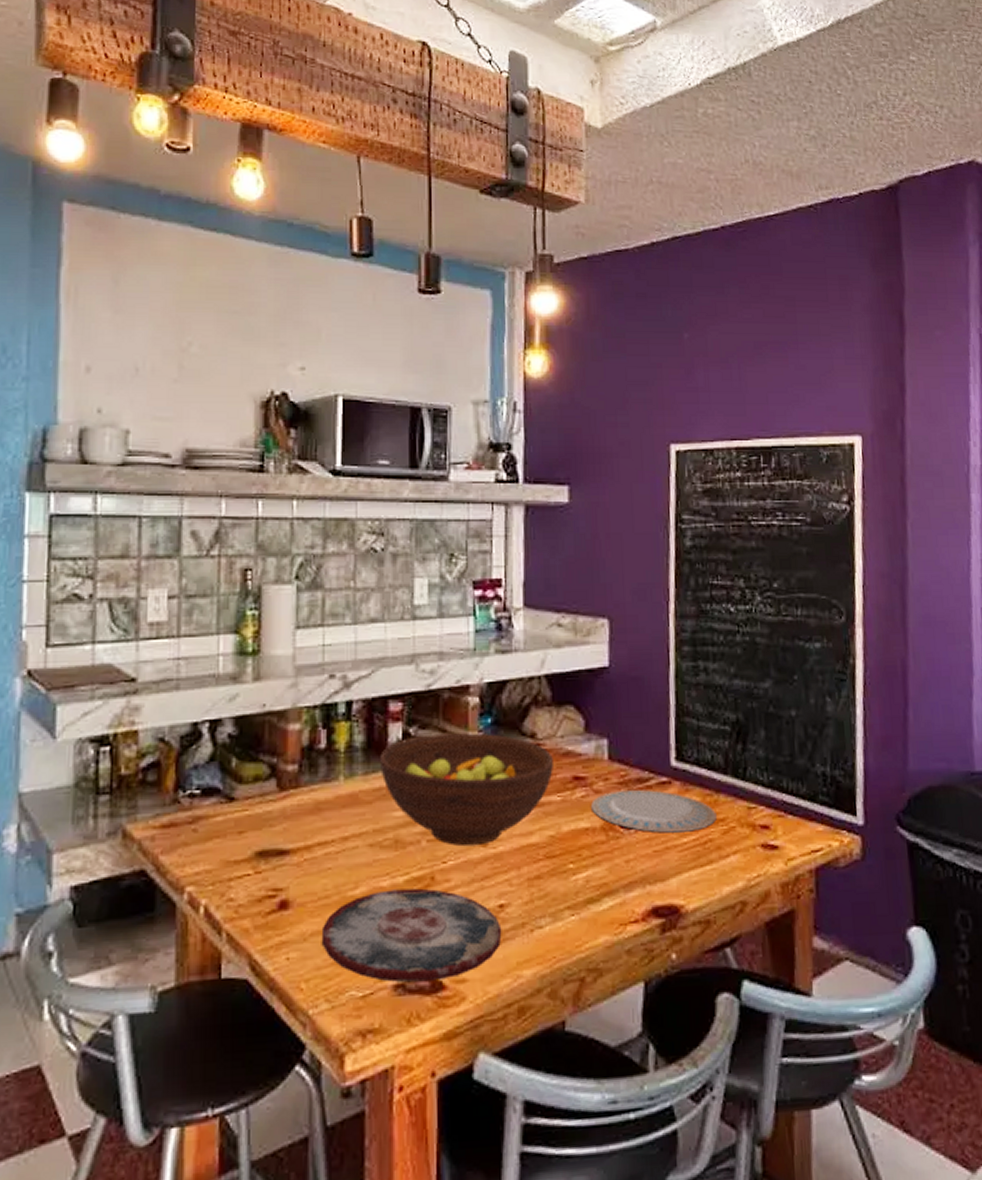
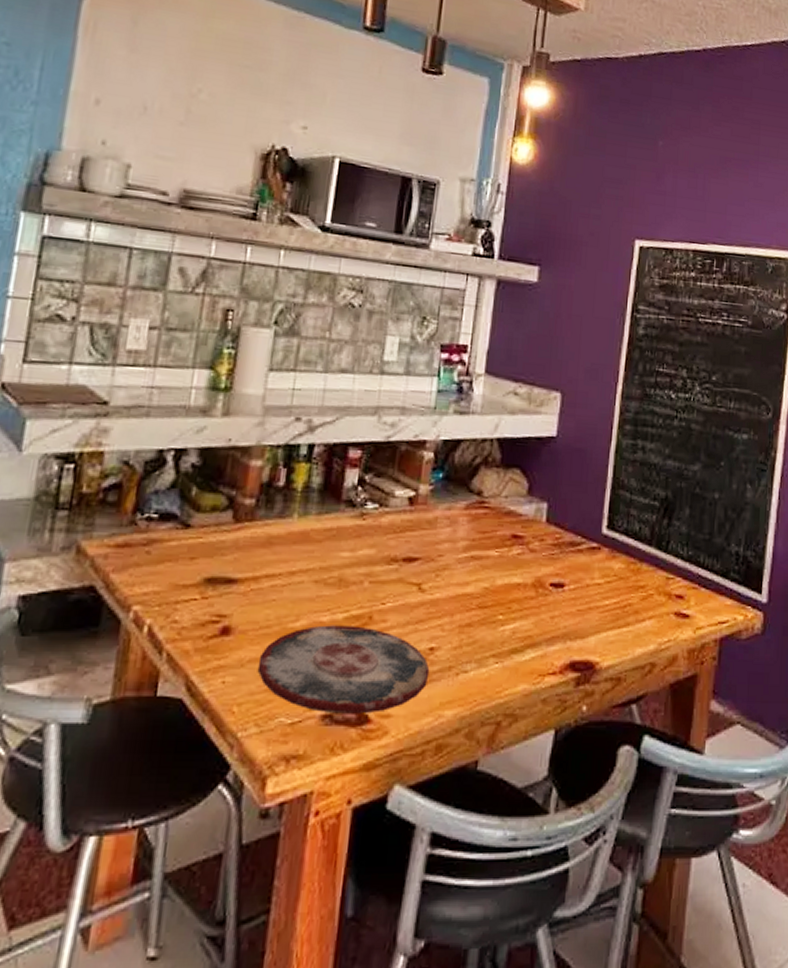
fruit bowl: present [380,733,553,847] -> none [333,482,496,591]
plate: present [591,790,717,833] -> none [525,552,638,595]

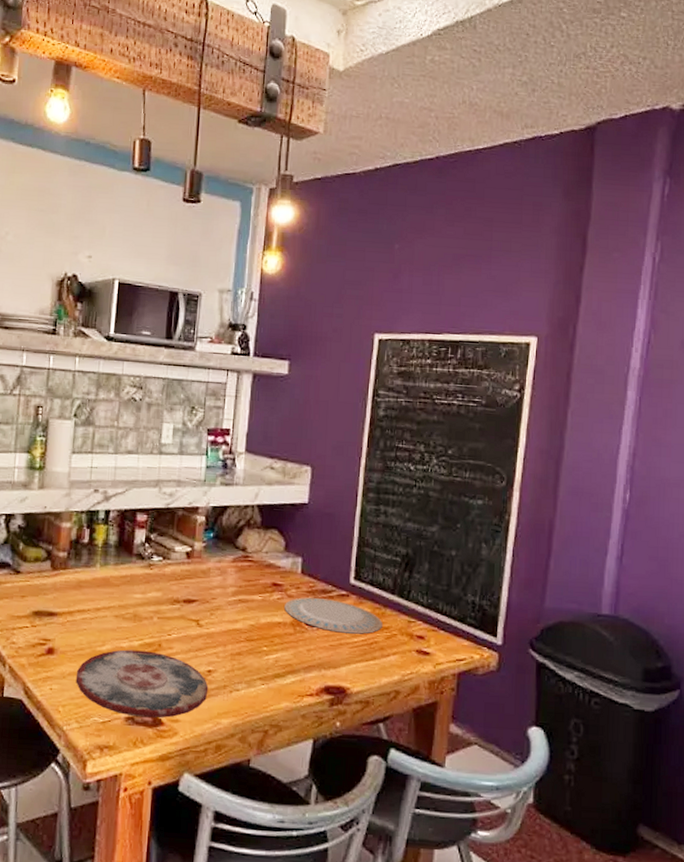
plate: none [525,552,638,595] -> present [284,597,383,634]

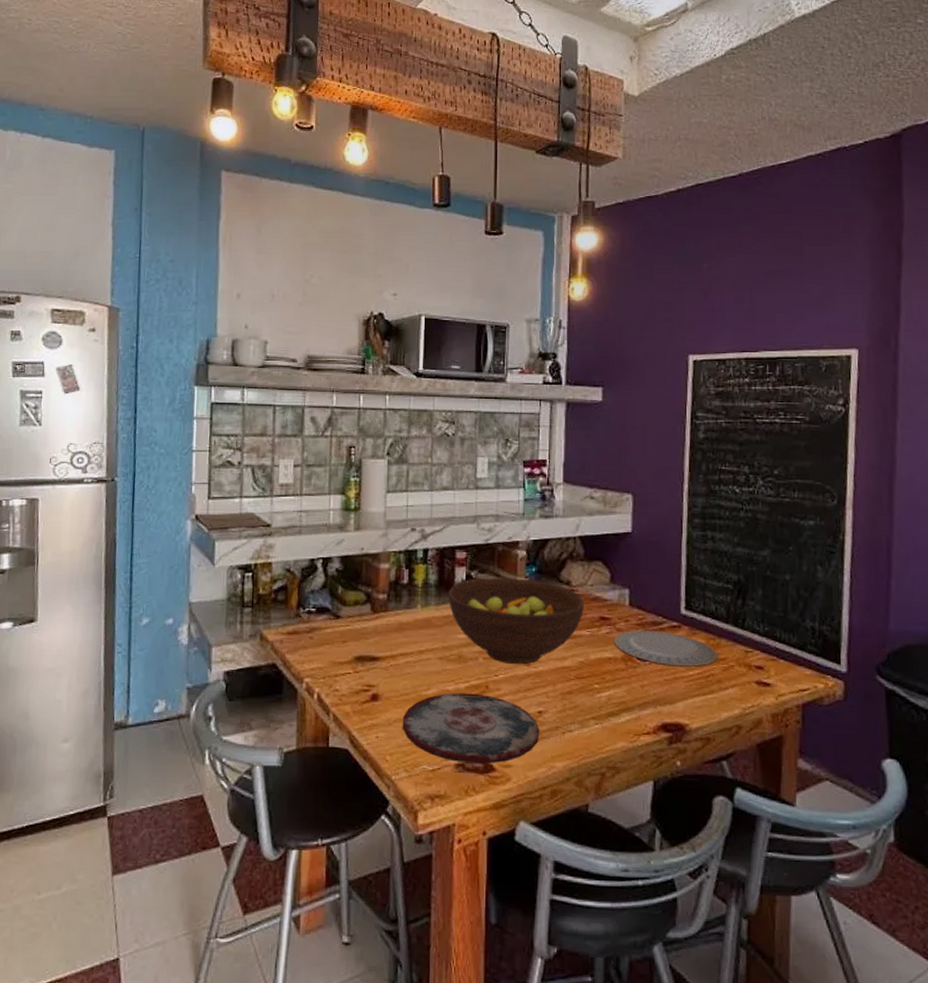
fruit bowl: none [127,540,258,626] -> present [449,577,584,665]

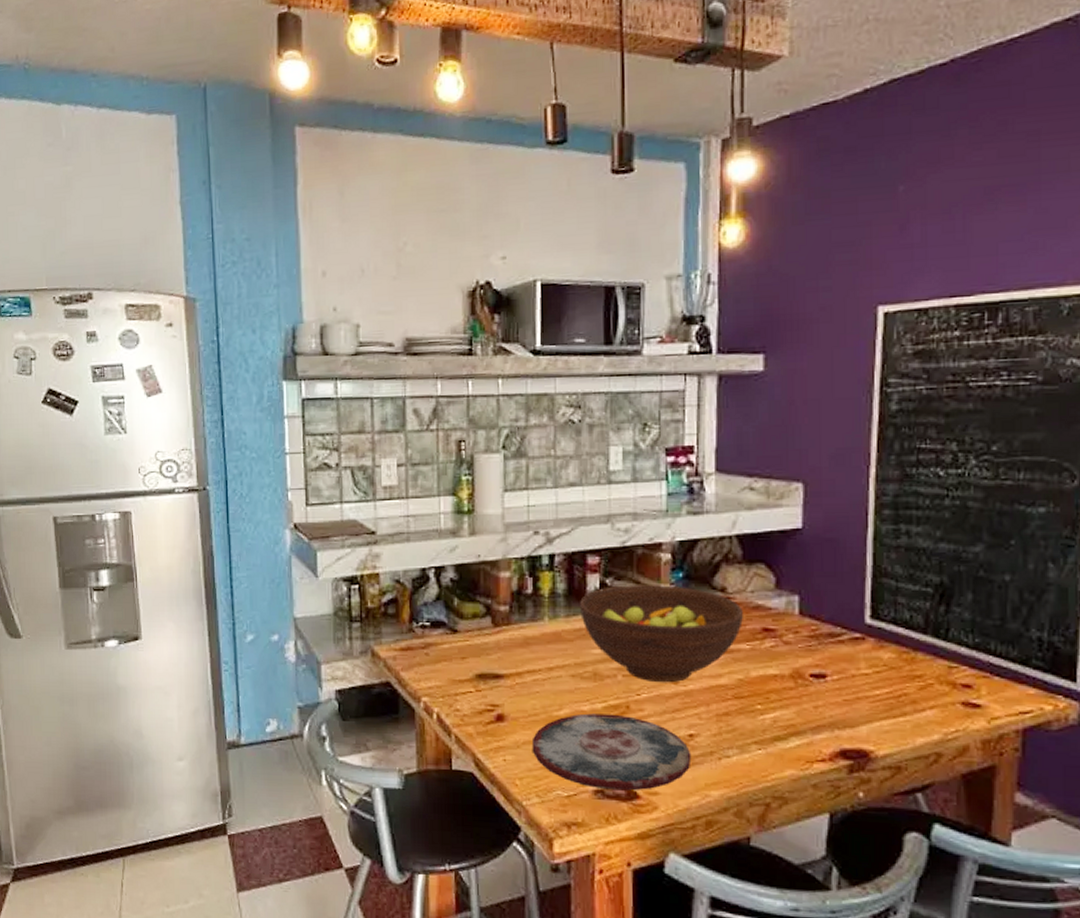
plate: present [614,631,718,667] -> none [781,644,913,685]

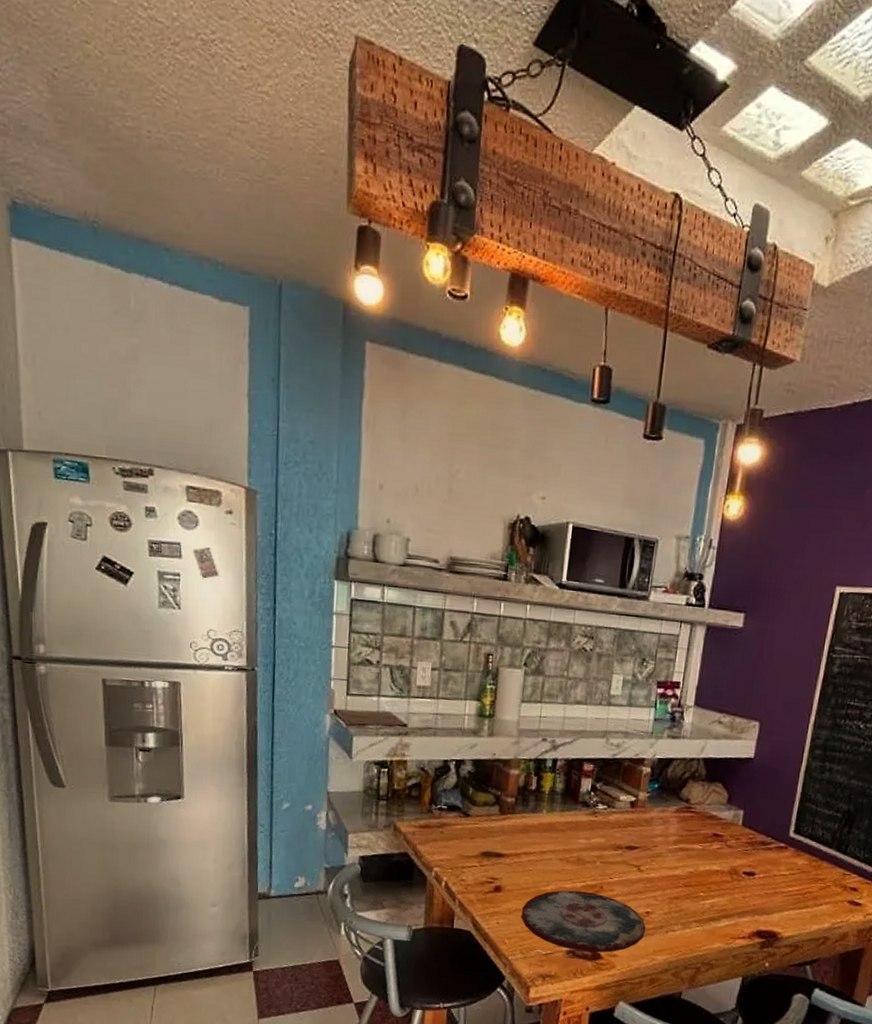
fruit bowl: present [580,585,743,683] -> none [572,789,700,871]

